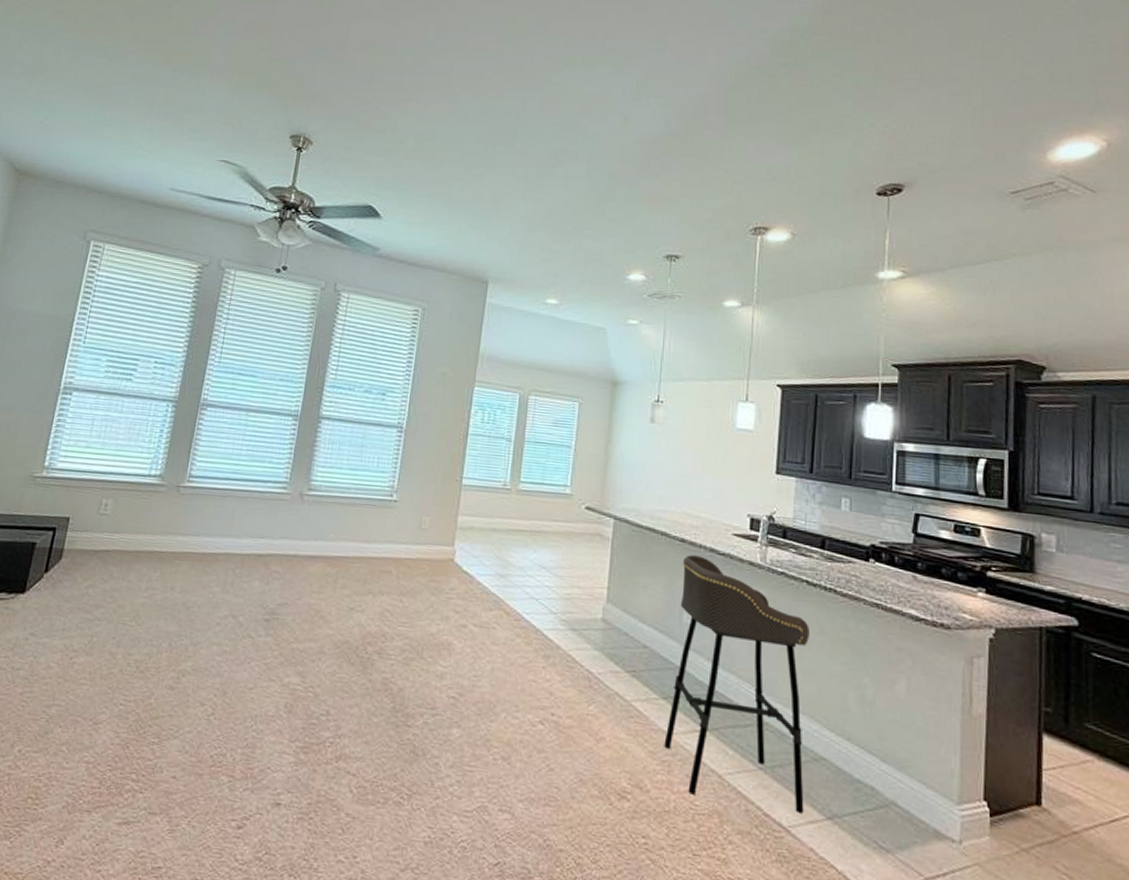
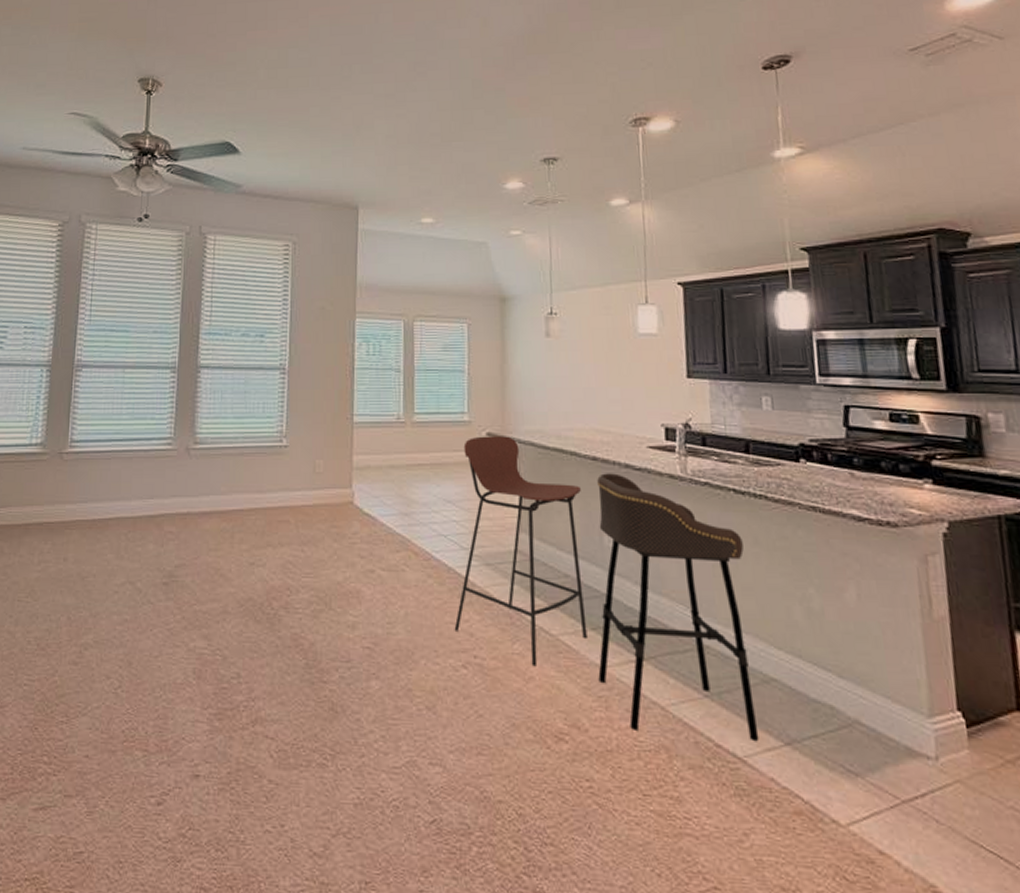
bar stool: none [535,509,667,728] -> present [454,436,588,667]

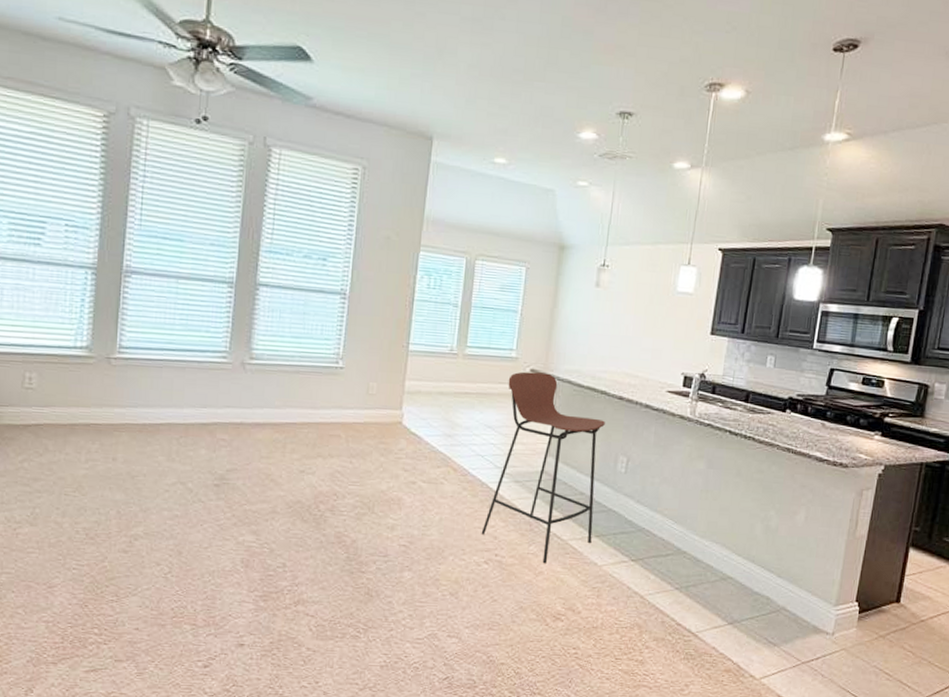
bar stool: present [597,473,759,740] -> none [595,411,728,621]

